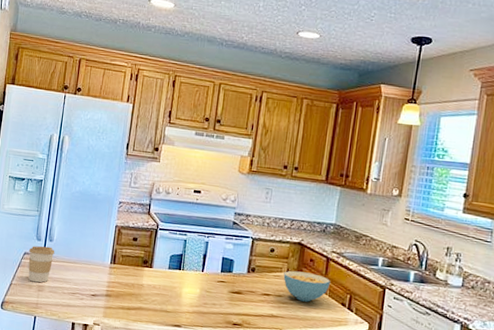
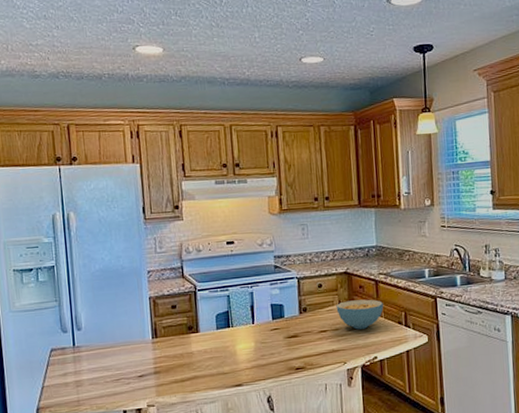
coffee cup: present [28,245,55,283] -> none [56,336,87,379]

